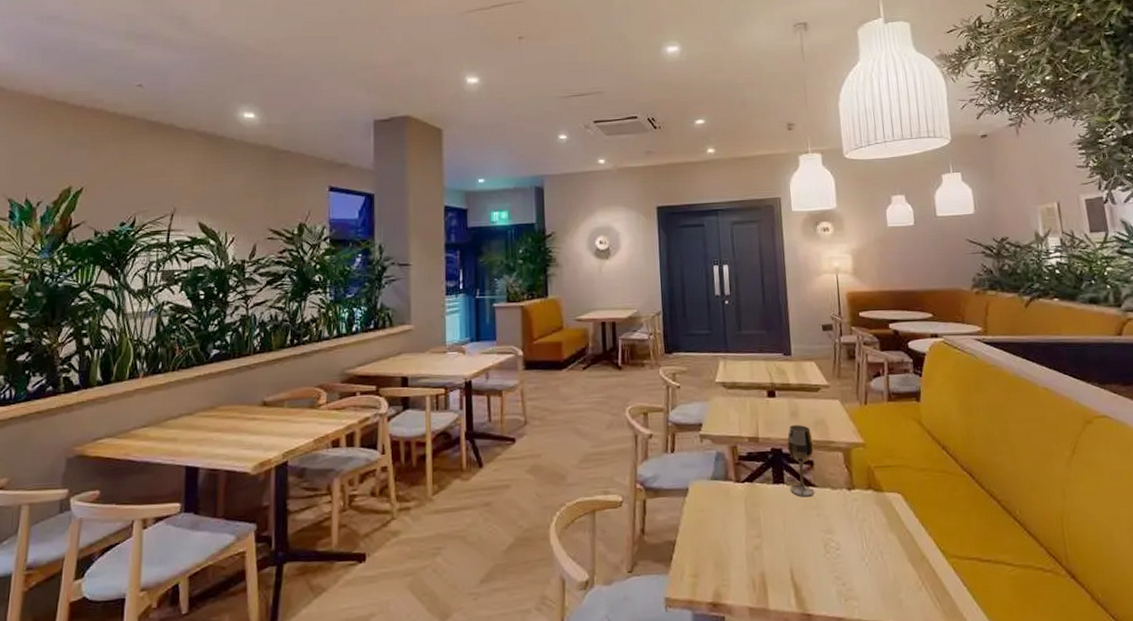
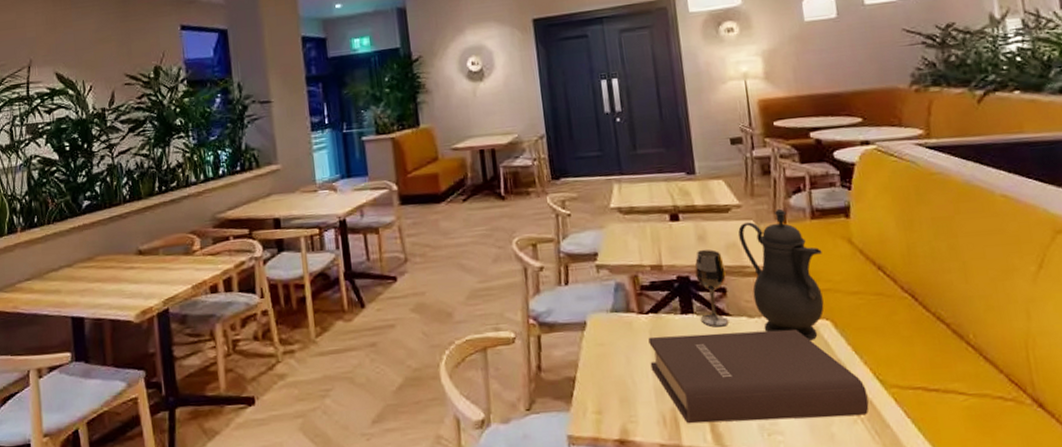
book: none [743,501,932,589] -> present [648,329,869,424]
coffeepot: none [826,390,897,512] -> present [738,208,824,340]

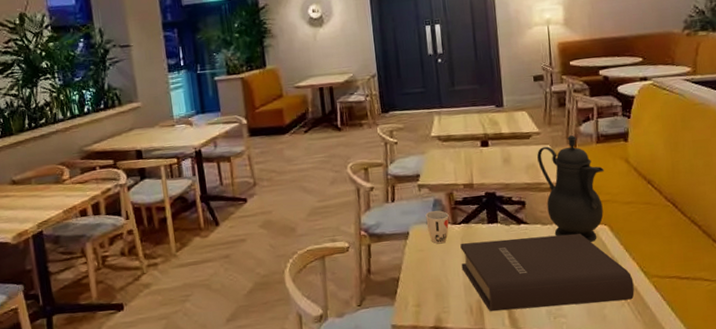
cup: none [605,296,635,338] -> present [425,210,449,244]
wine glass: present [694,249,729,327] -> none [500,169,527,234]

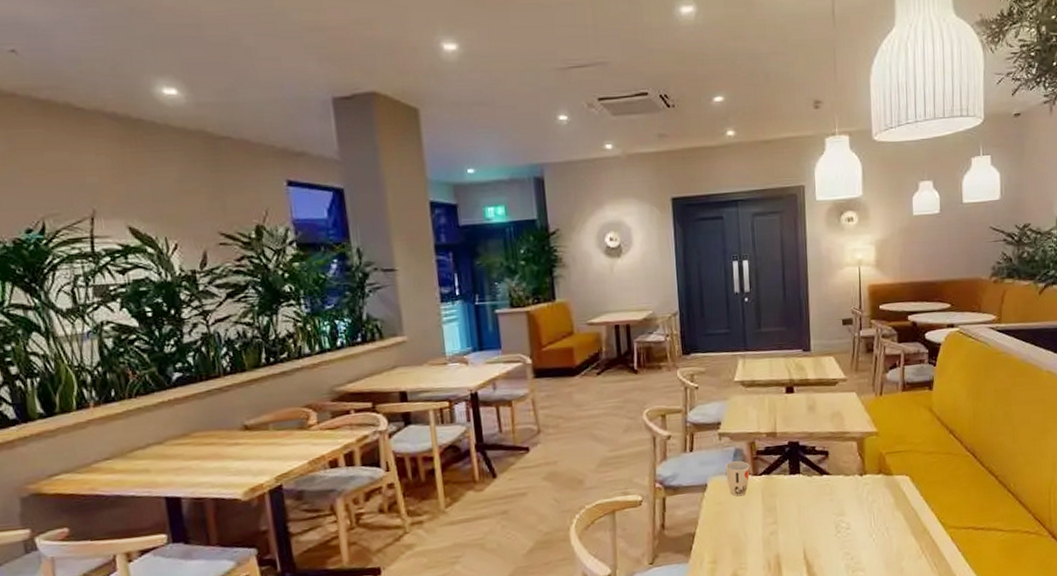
book: present [460,233,635,312] -> none [760,484,932,567]
coffeepot: present [537,134,604,242] -> none [843,382,908,493]

